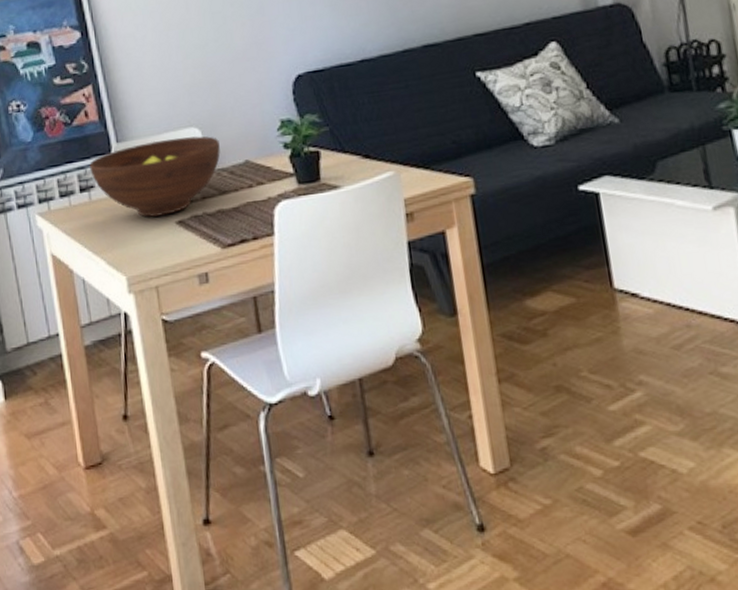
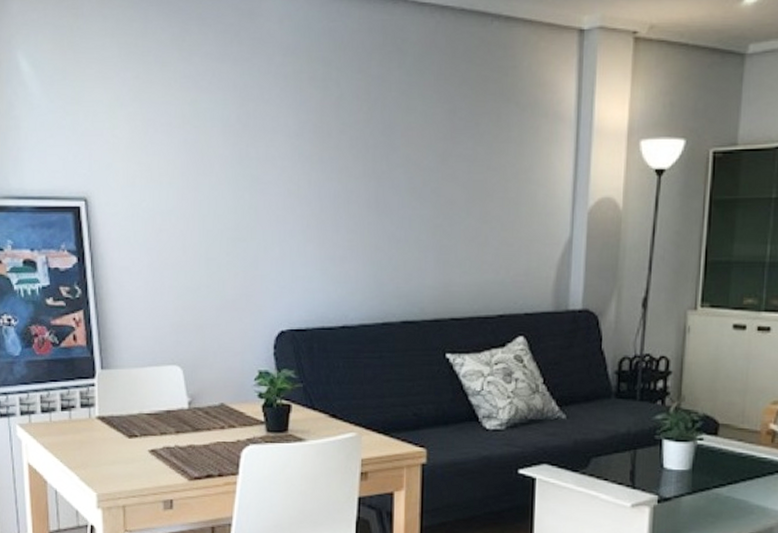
fruit bowl: present [90,136,221,217] -> none [73,372,199,444]

